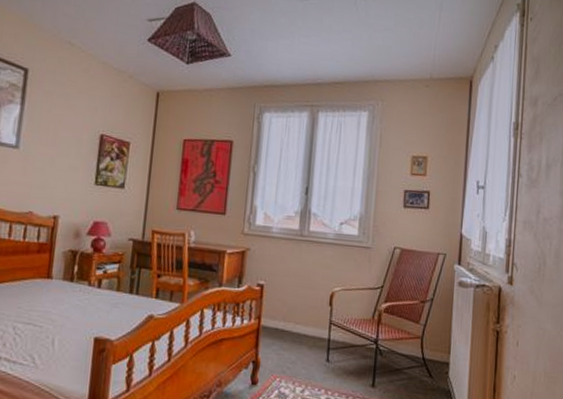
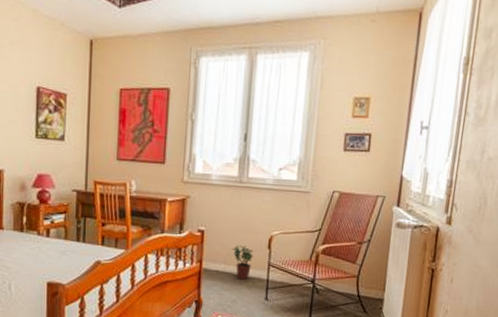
potted plant: none [292,301,314,339] -> present [232,245,254,280]

